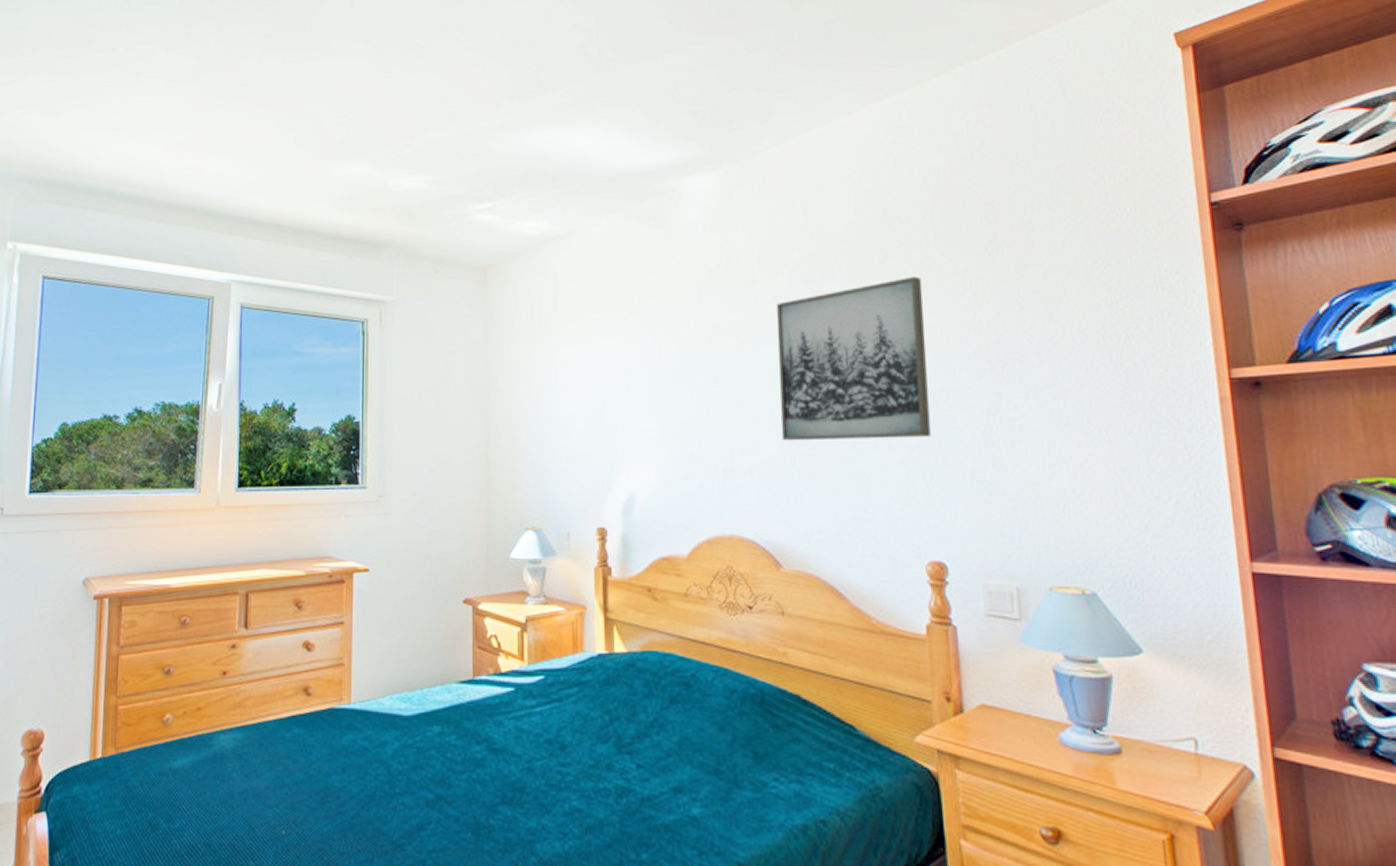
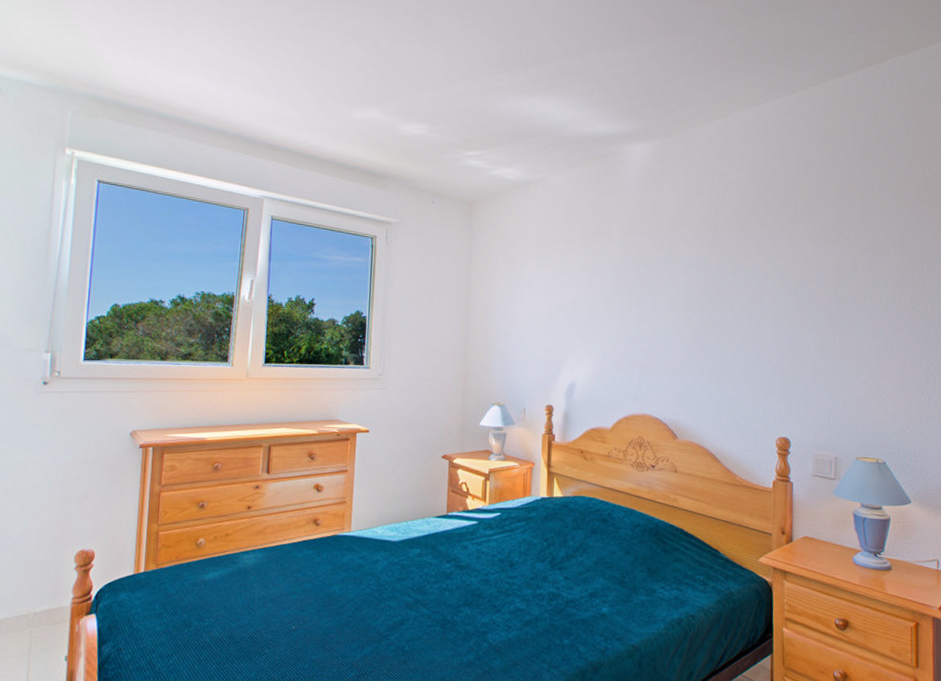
wall art: present [777,276,931,441] -> none [684,233,791,350]

